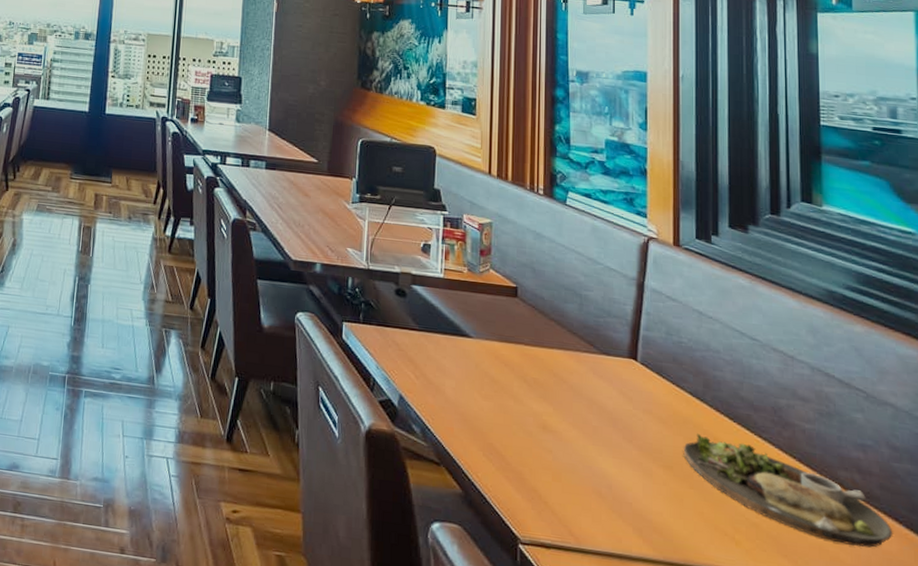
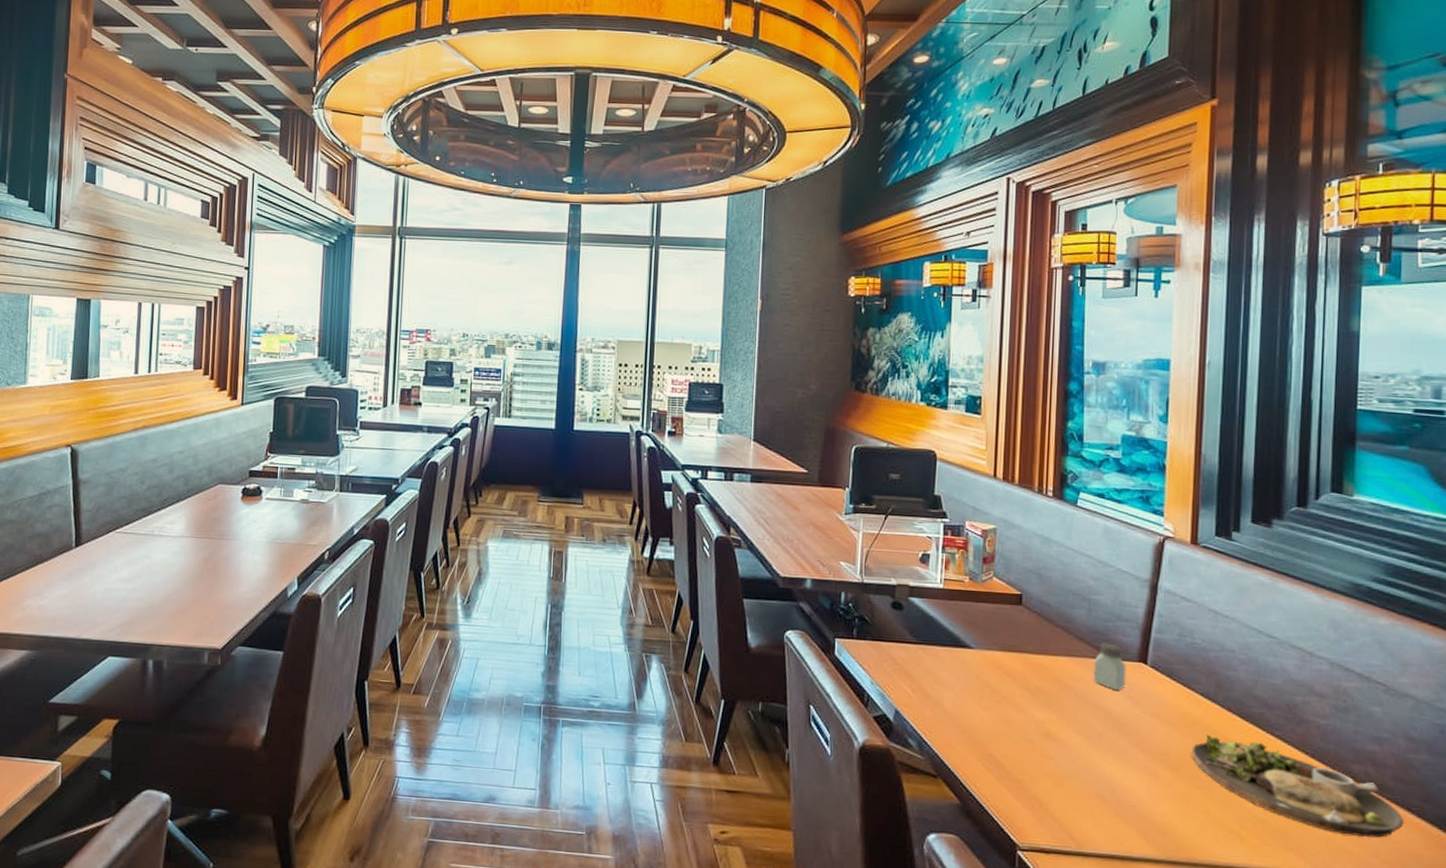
saltshaker: none [587,337,618,386] -> present [1093,642,1126,690]

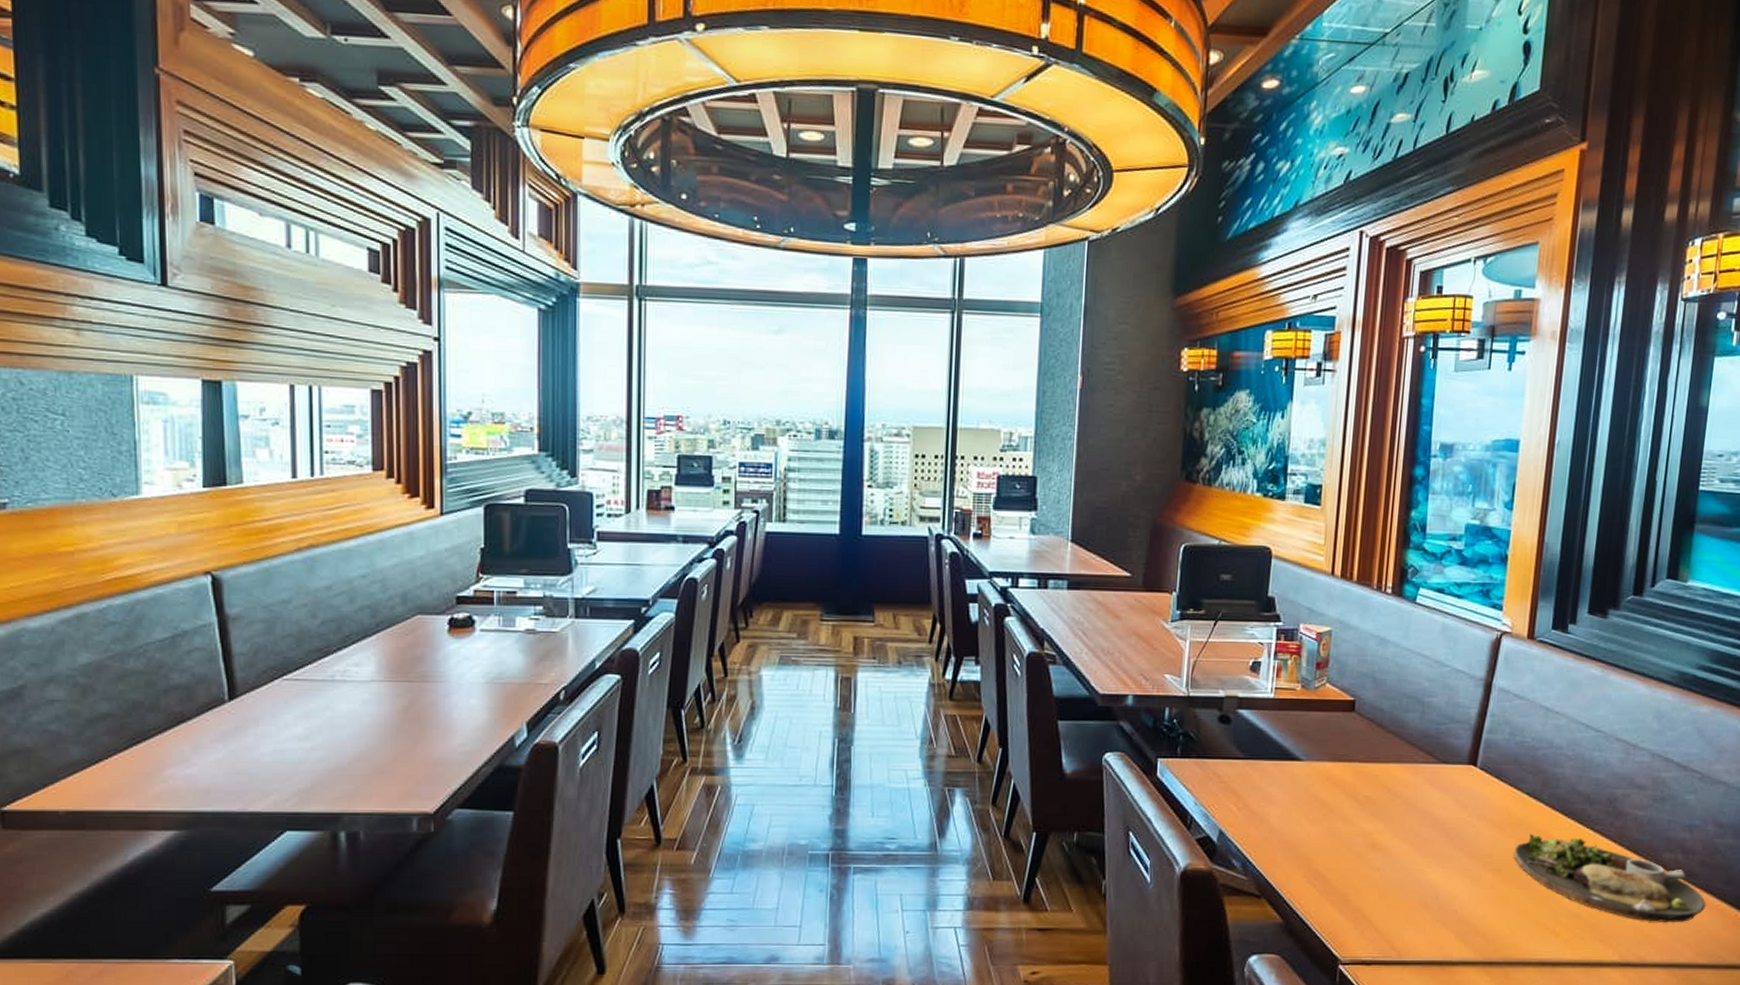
saltshaker: present [1093,642,1126,690] -> none [1422,746,1456,795]

